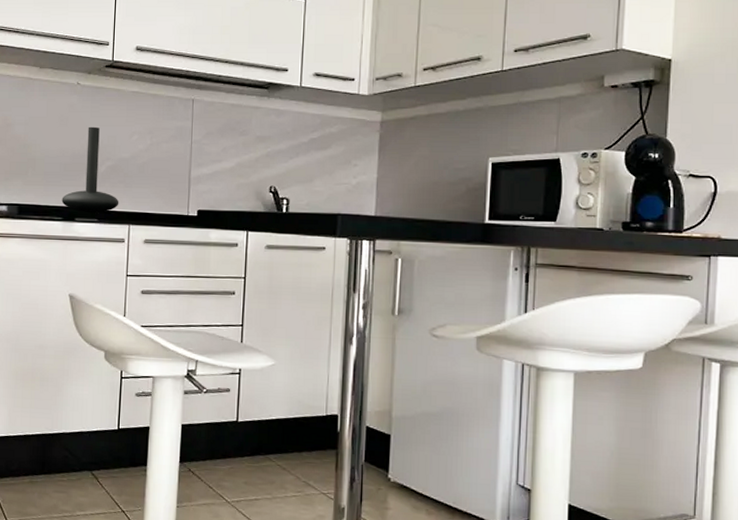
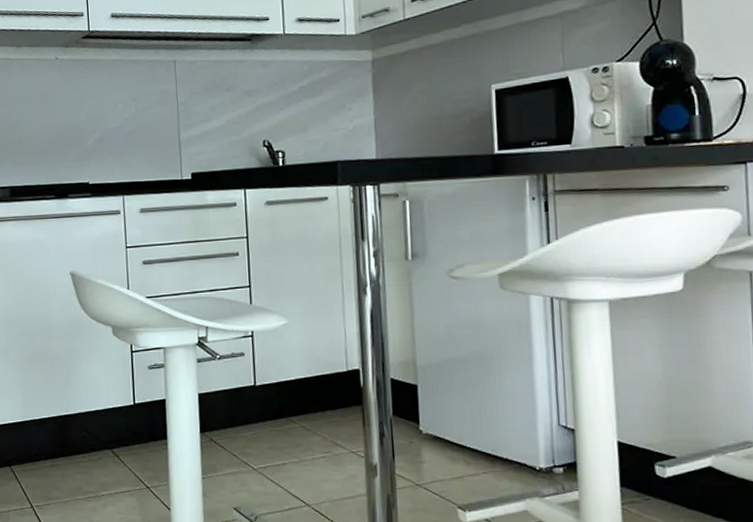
paper towel holder: present [61,126,119,213] -> none [52,100,111,188]

